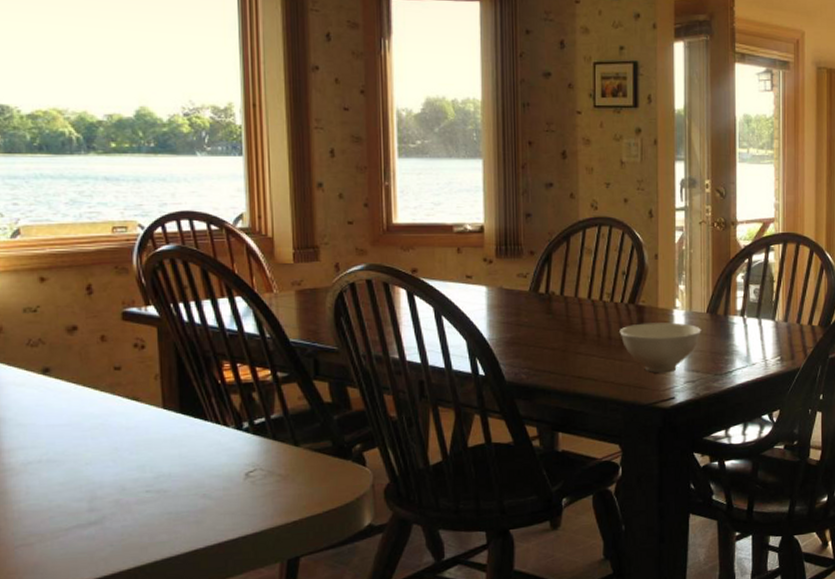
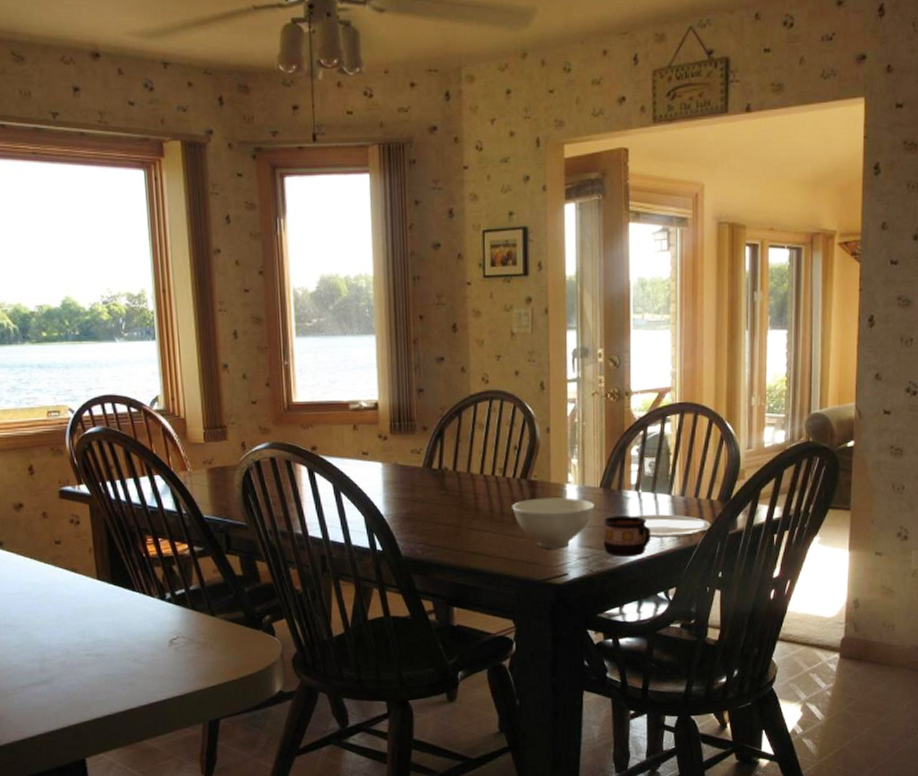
cup: none [709,340,755,380] -> present [603,515,651,557]
plate: none [740,339,813,362] -> present [635,514,711,538]

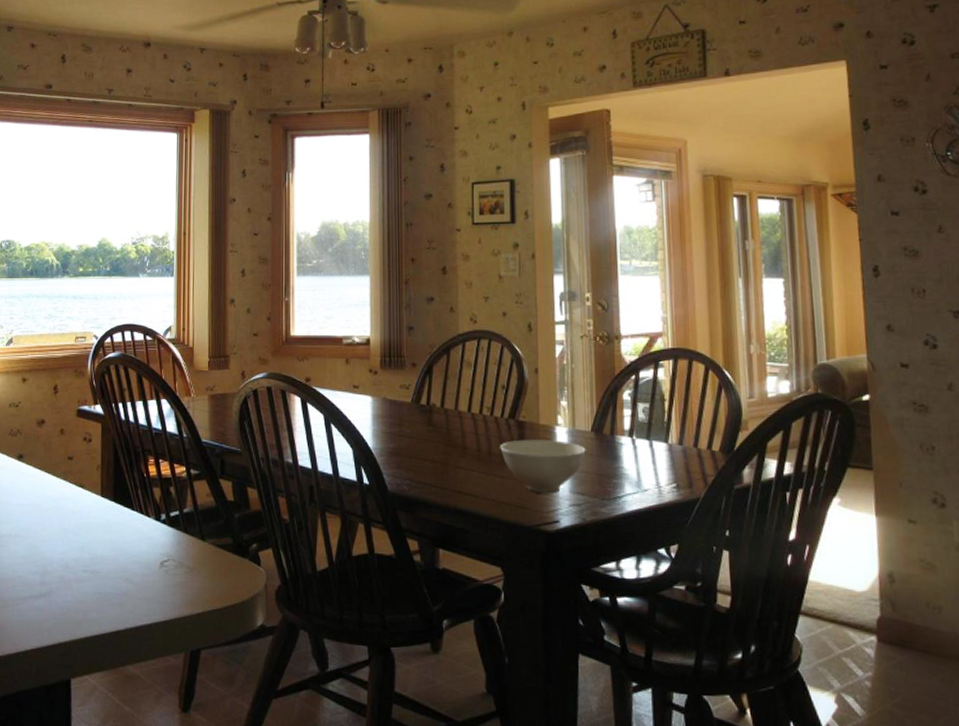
cup: present [603,515,651,557] -> none [596,462,648,507]
plate: present [635,514,711,538] -> none [629,463,714,489]

